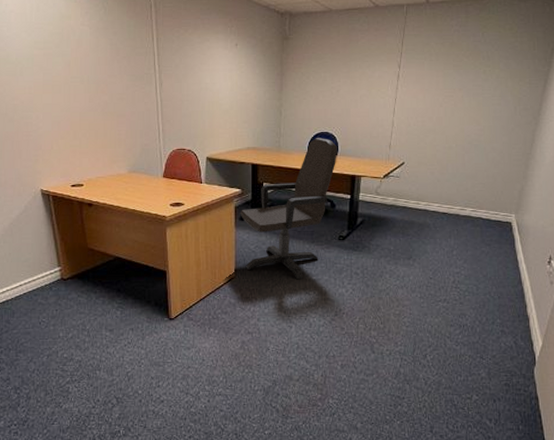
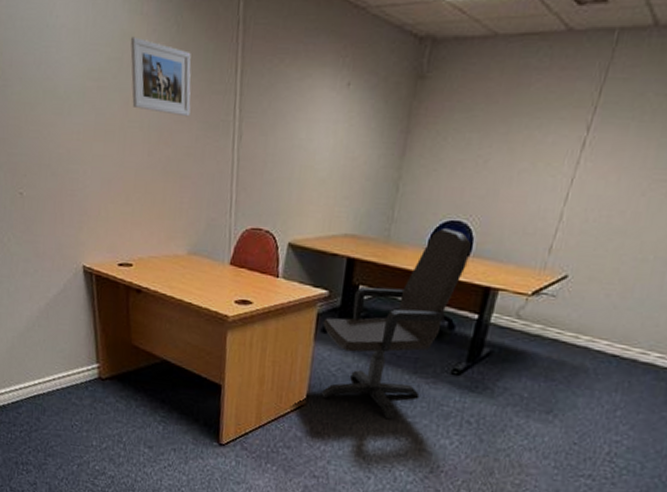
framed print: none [68,17,120,72] -> present [130,36,191,117]

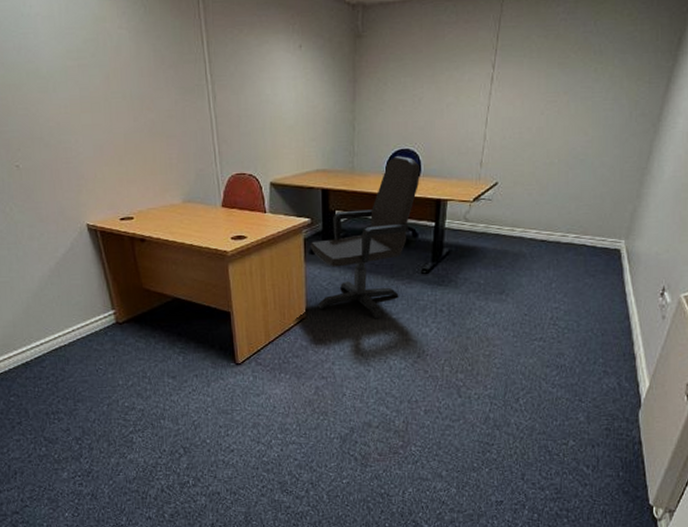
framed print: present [130,36,191,117] -> none [102,19,167,85]

